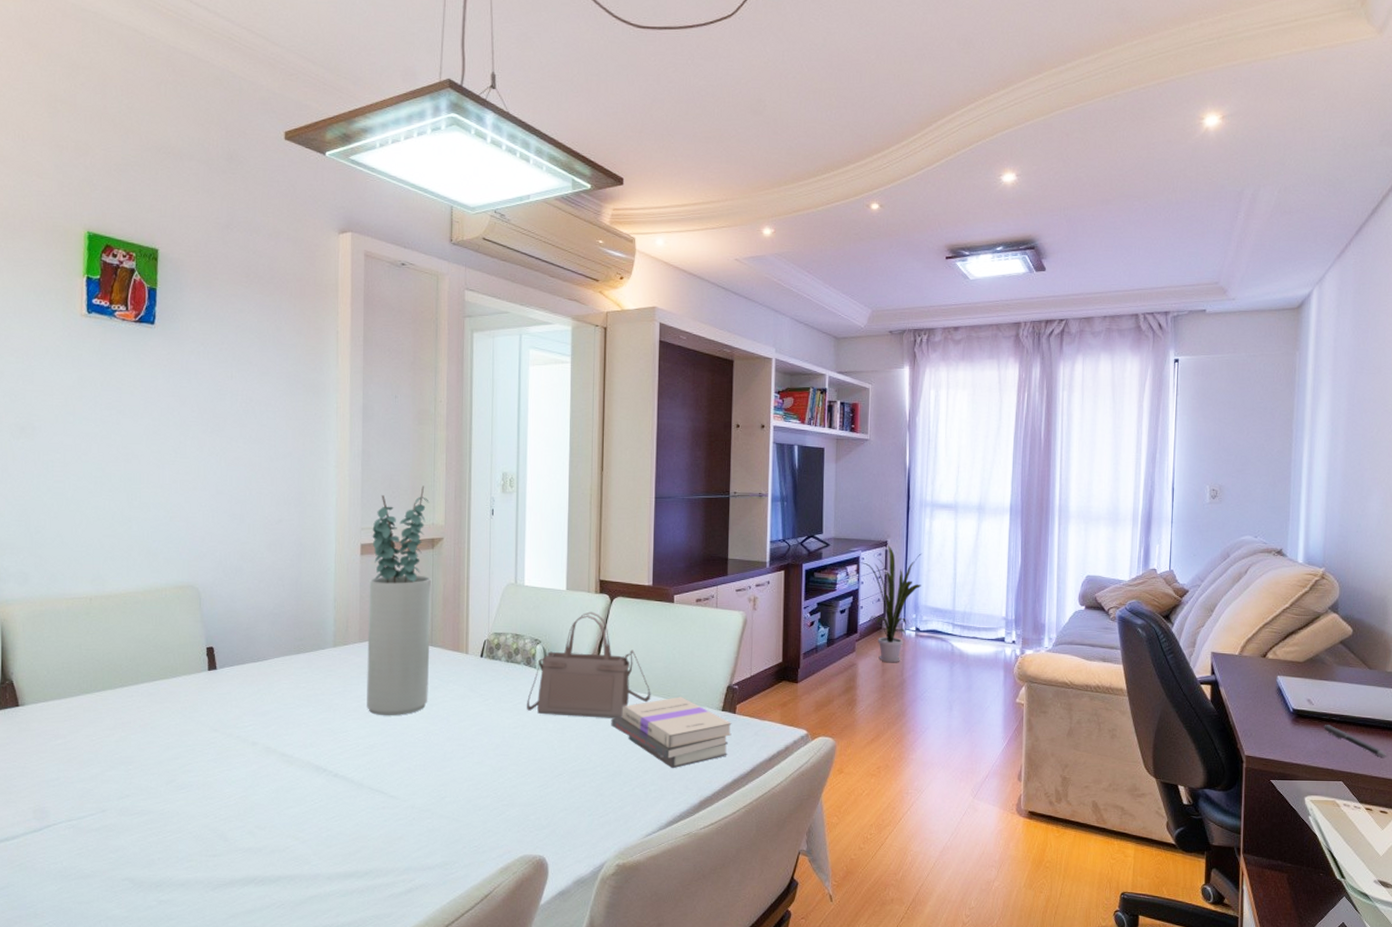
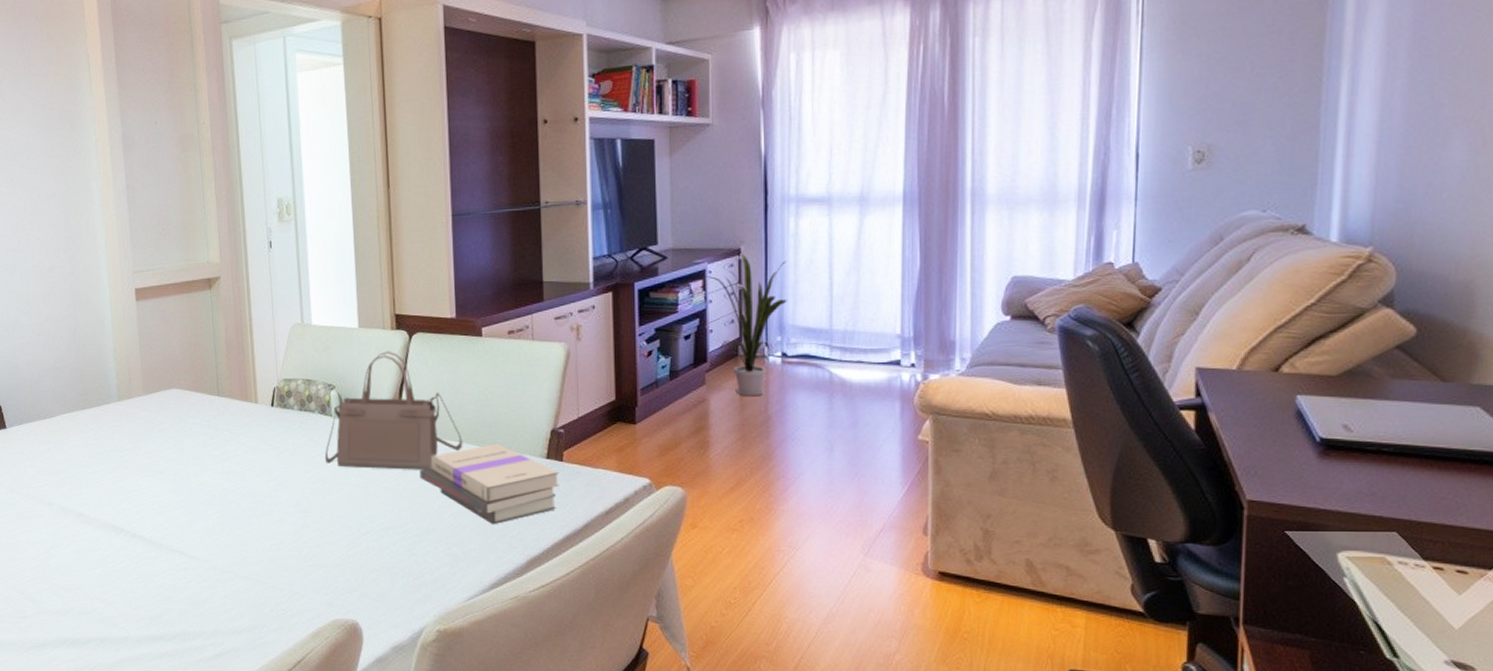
vase: present [367,485,432,716] -> none [145,220,220,473]
pen: present [1324,725,1387,757] -> none [1368,458,1470,500]

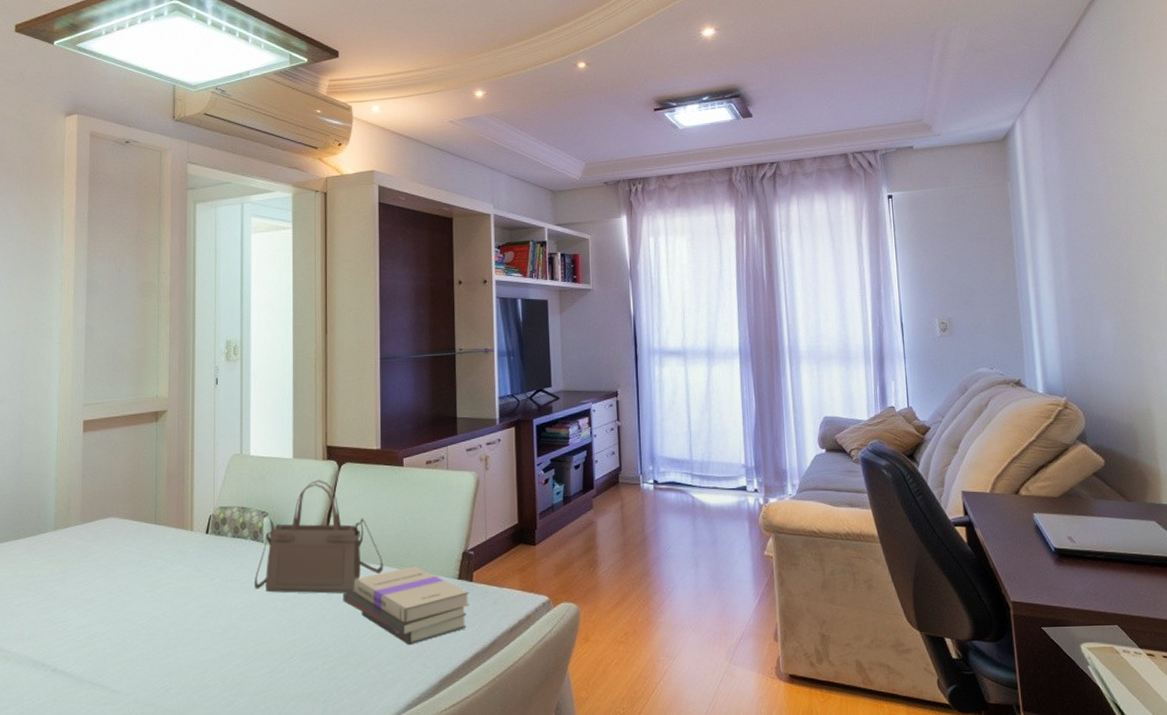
house plant: present [707,254,787,397] -> none [592,395,656,519]

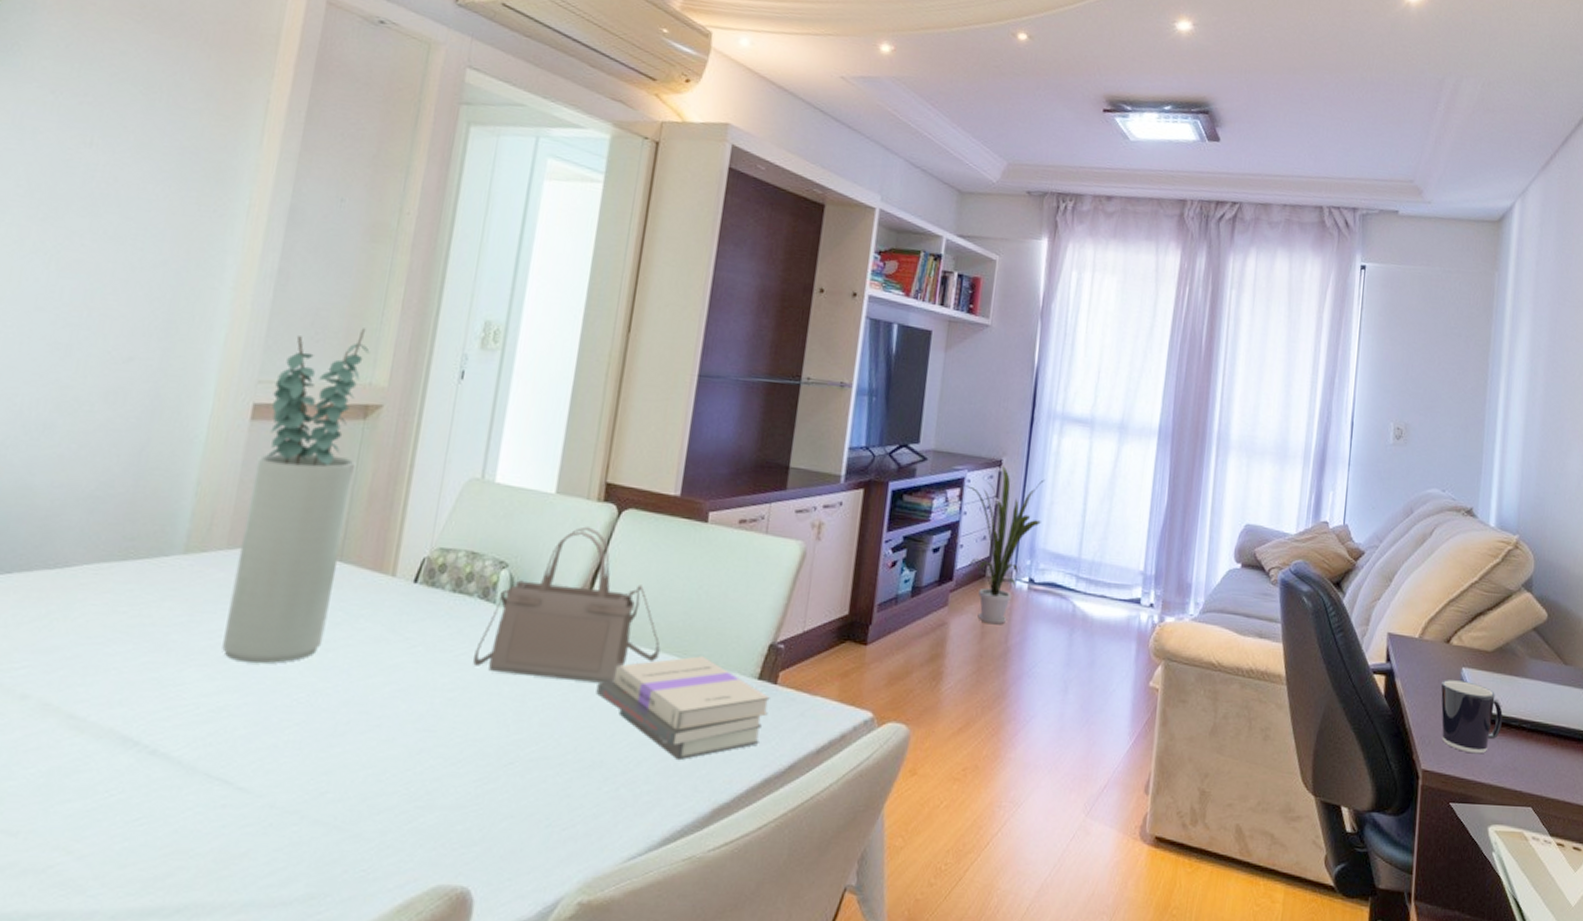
vase: none [88,358,156,602] -> present [222,328,370,664]
house plant: none [592,395,656,519] -> present [965,465,1046,625]
mug: none [1016,524,1078,584] -> present [1441,679,1503,754]

